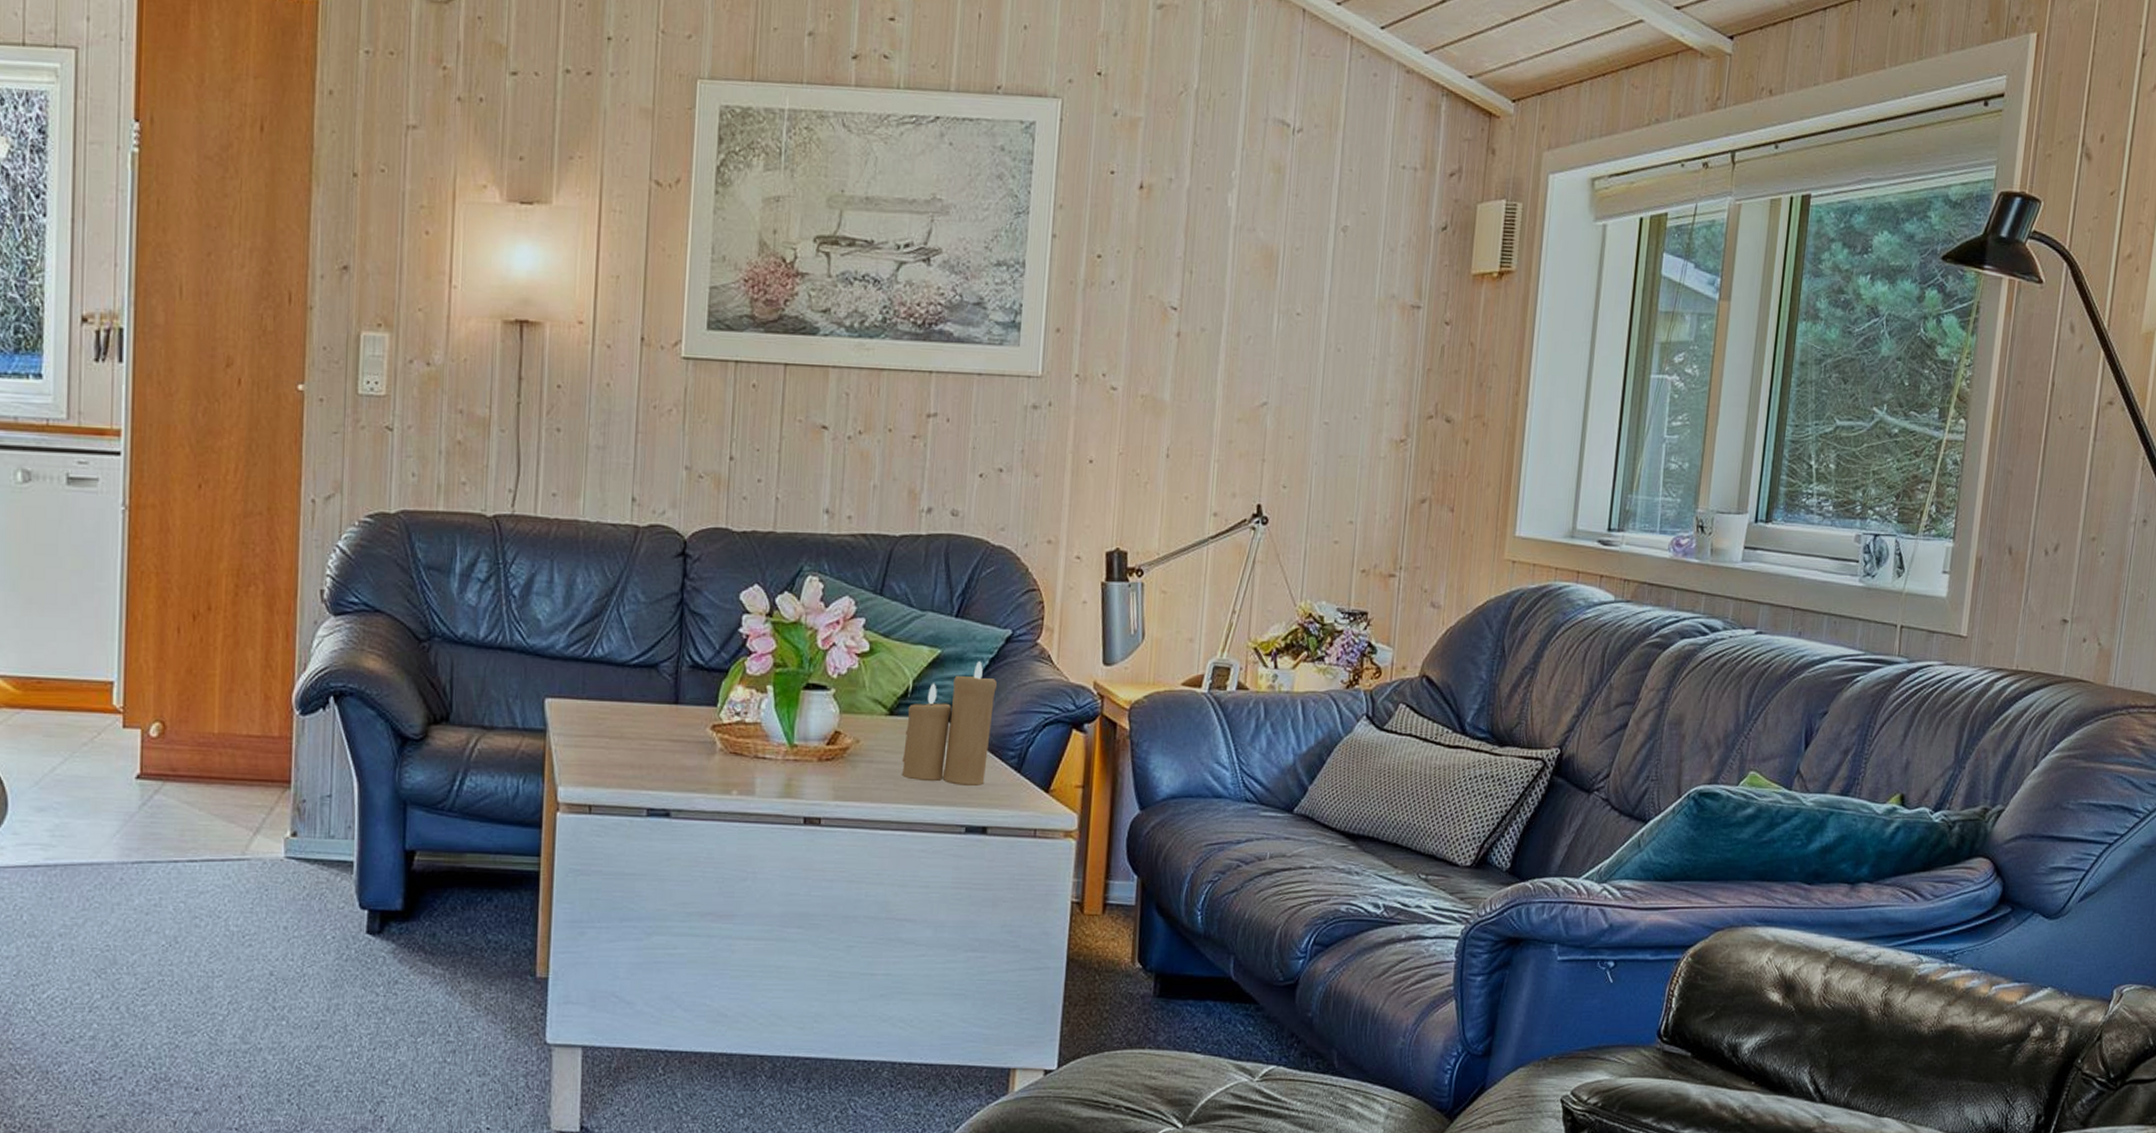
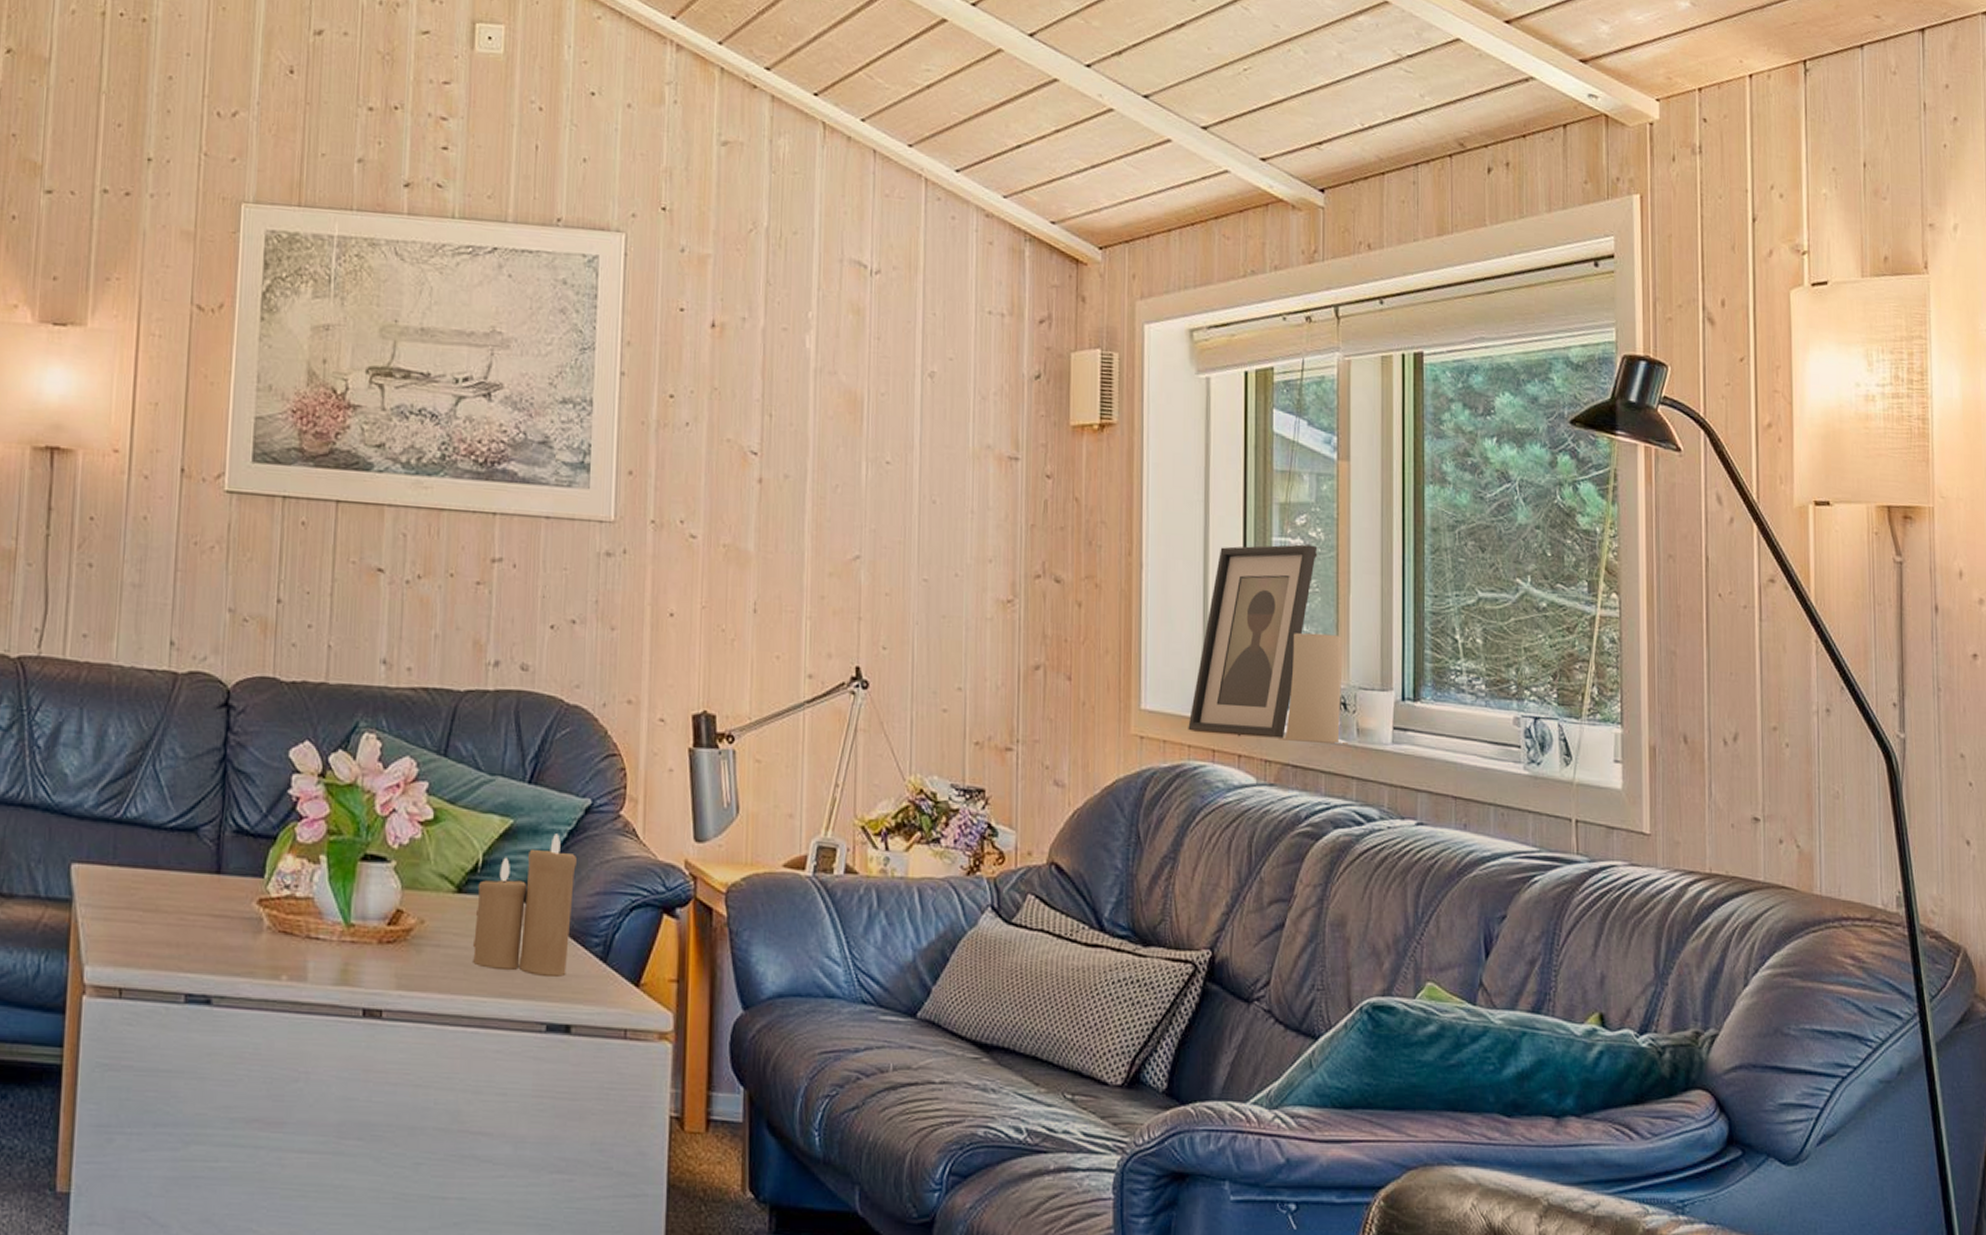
picture frame: none [1556,380,1692,560] -> present [1188,544,1318,739]
candle: none [1638,462,1705,565] -> present [1278,632,1348,746]

